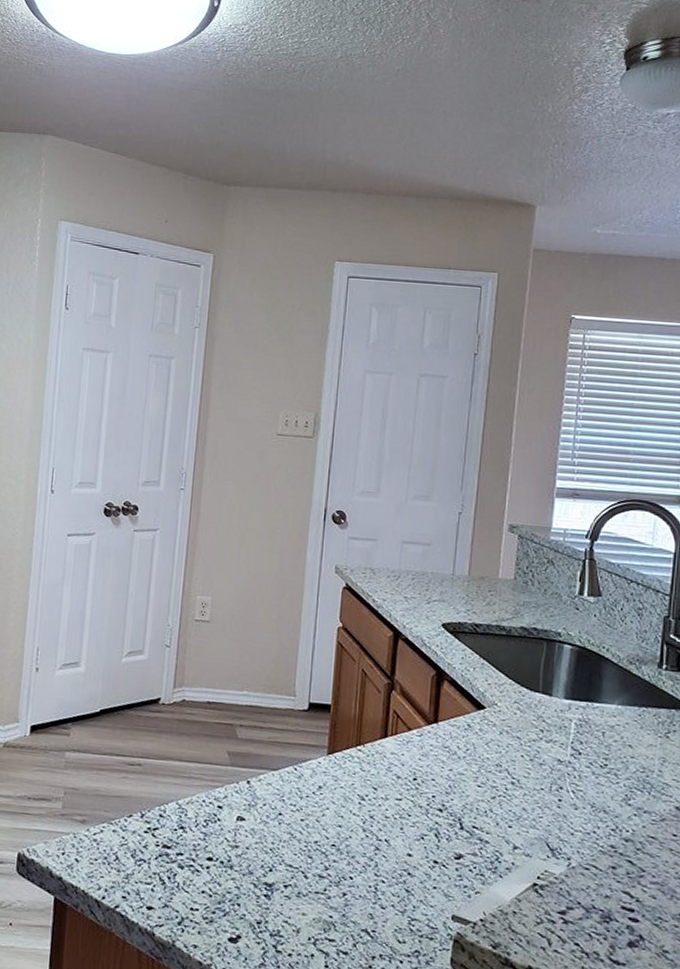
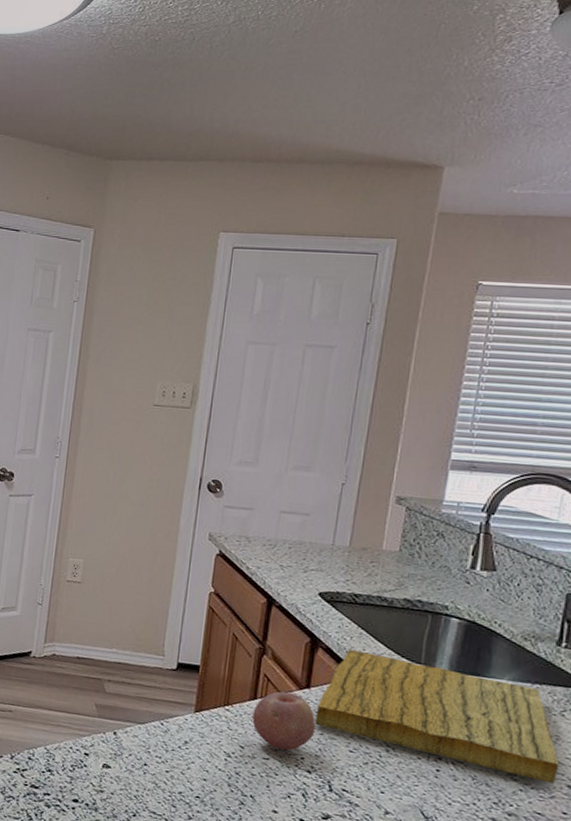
fruit: none [384,727,445,790] -> present [252,691,316,751]
cutting board: none [444,680,667,806] -> present [315,649,560,784]

